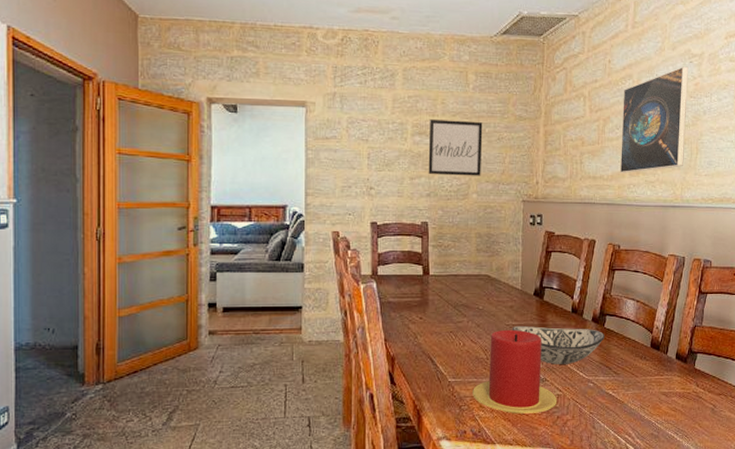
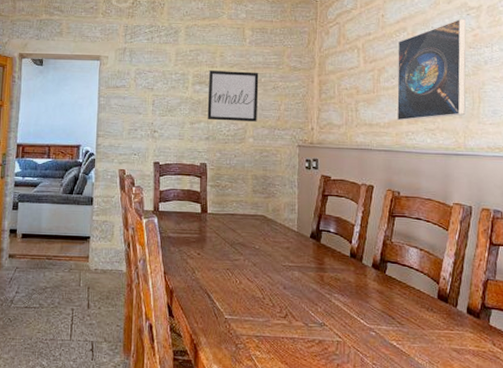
candle: present [473,329,557,414] -> none [249,270,337,359]
decorative bowl: present [512,325,605,364] -> none [288,267,387,310]

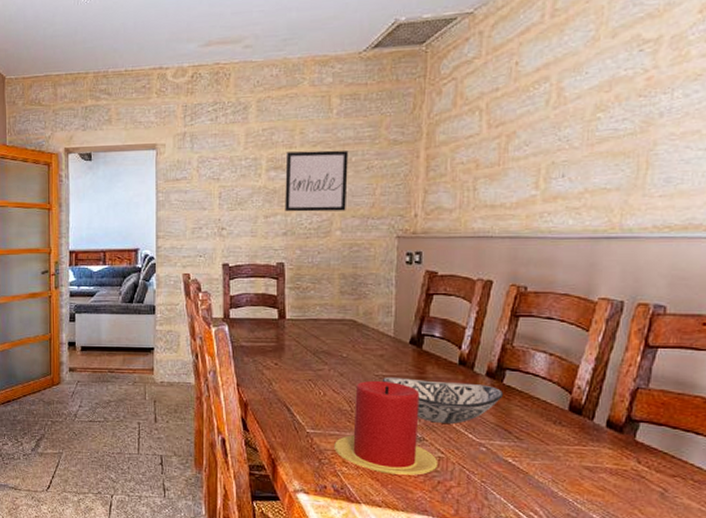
candle: none [249,270,337,359] -> present [334,380,439,475]
decorative bowl: none [288,267,387,310] -> present [382,376,504,424]
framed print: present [396,18,467,121] -> none [528,57,638,199]

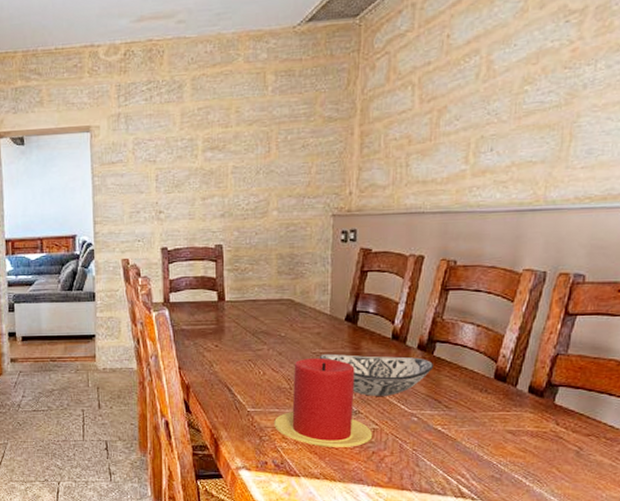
wall art: present [285,150,349,212] -> none [221,128,284,194]

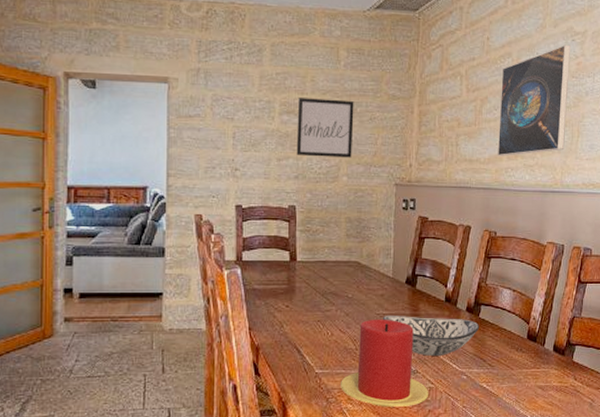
wall art: none [221,128,284,194] -> present [296,98,354,158]
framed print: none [458,28,564,174] -> present [497,44,571,156]

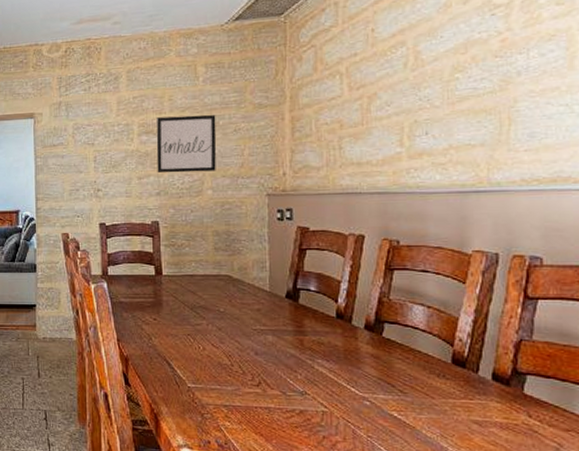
candle: present [341,319,429,407] -> none [216,334,323,430]
decorative bowl: present [382,315,480,356] -> none [260,330,384,377]
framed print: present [497,44,571,156] -> none [393,20,491,156]

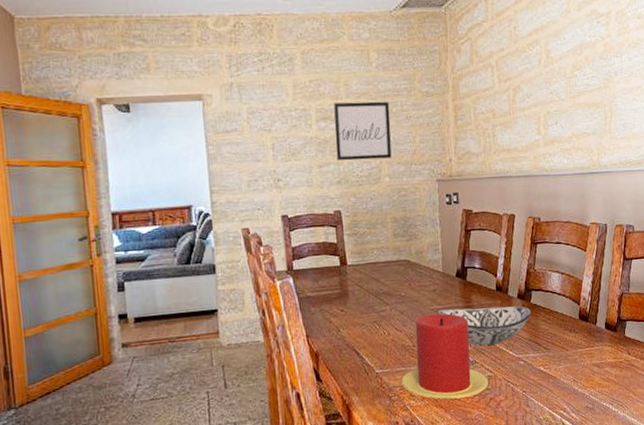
candle: none [216,334,323,430] -> present [401,313,489,400]
decorative bowl: none [260,330,384,377] -> present [436,306,532,346]

